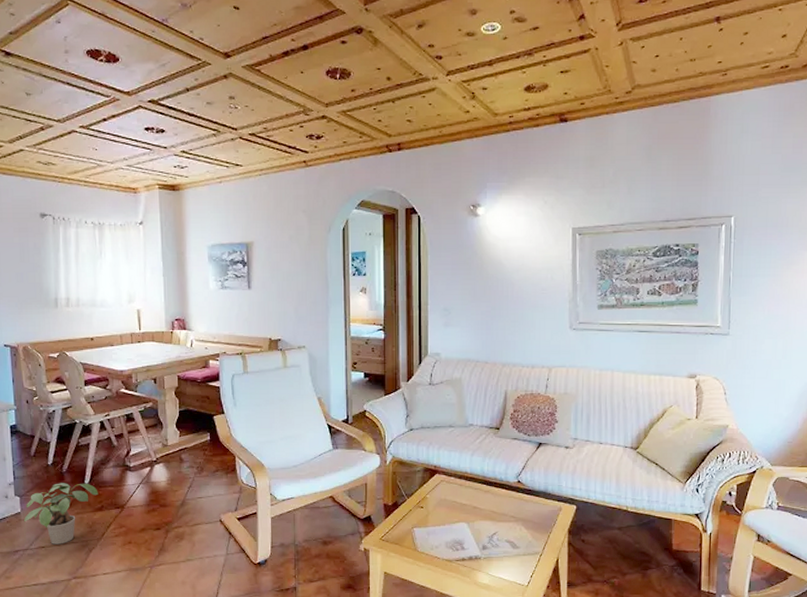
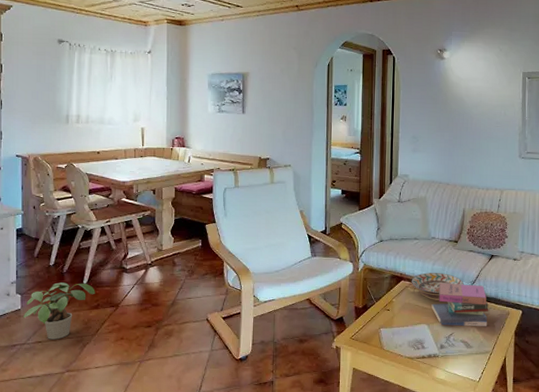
decorative bowl: none [447,464,508,495] -> present [411,273,464,300]
books: none [471,475,538,524] -> present [431,282,489,326]

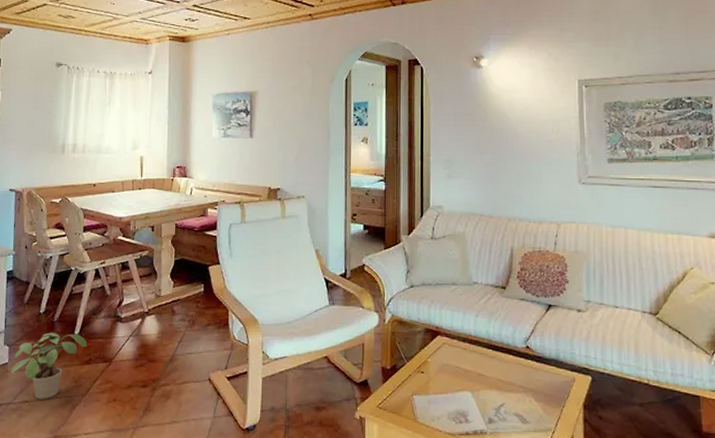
decorative bowl: present [411,273,464,300] -> none [449,326,515,361]
books: present [431,282,489,326] -> none [475,339,549,396]

